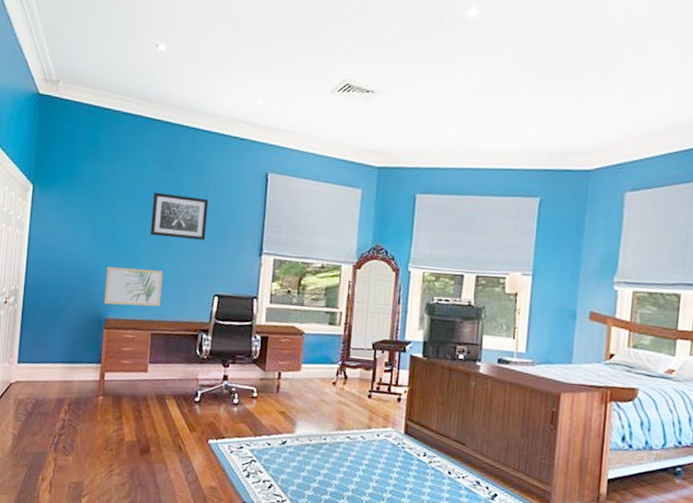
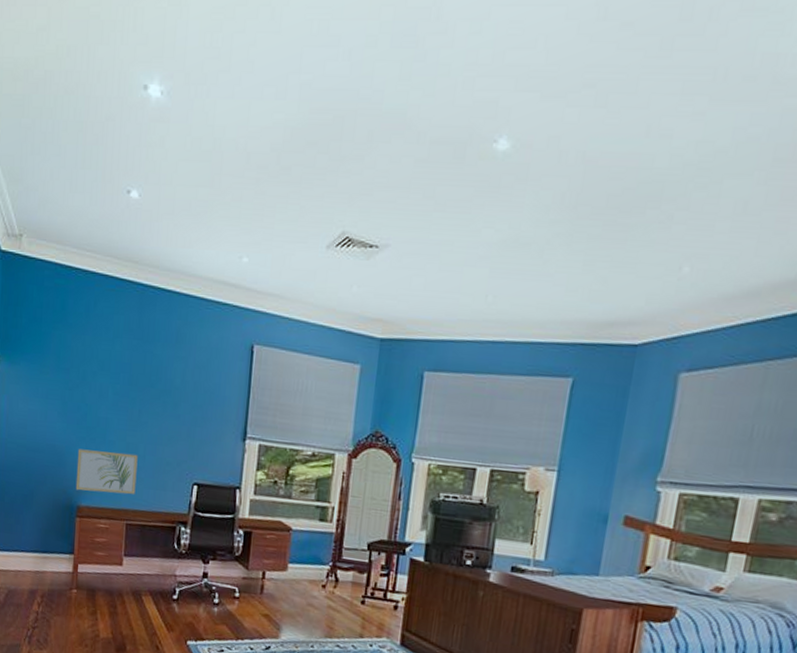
wall art: present [150,192,209,240] -> none [123,365,188,422]

